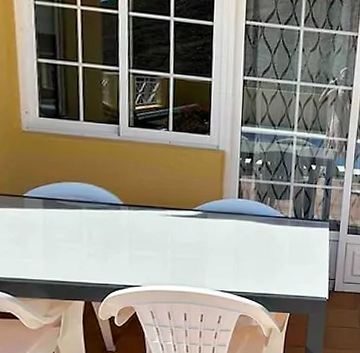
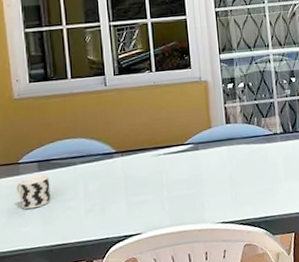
cup: none [19,211,54,243] -> present [15,174,51,210]

